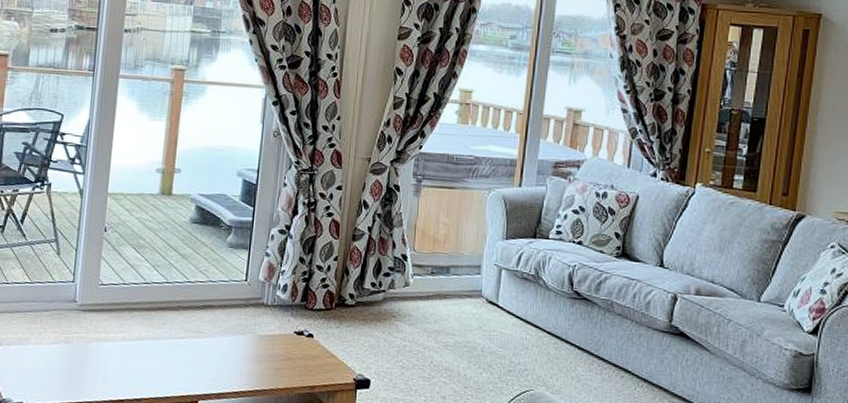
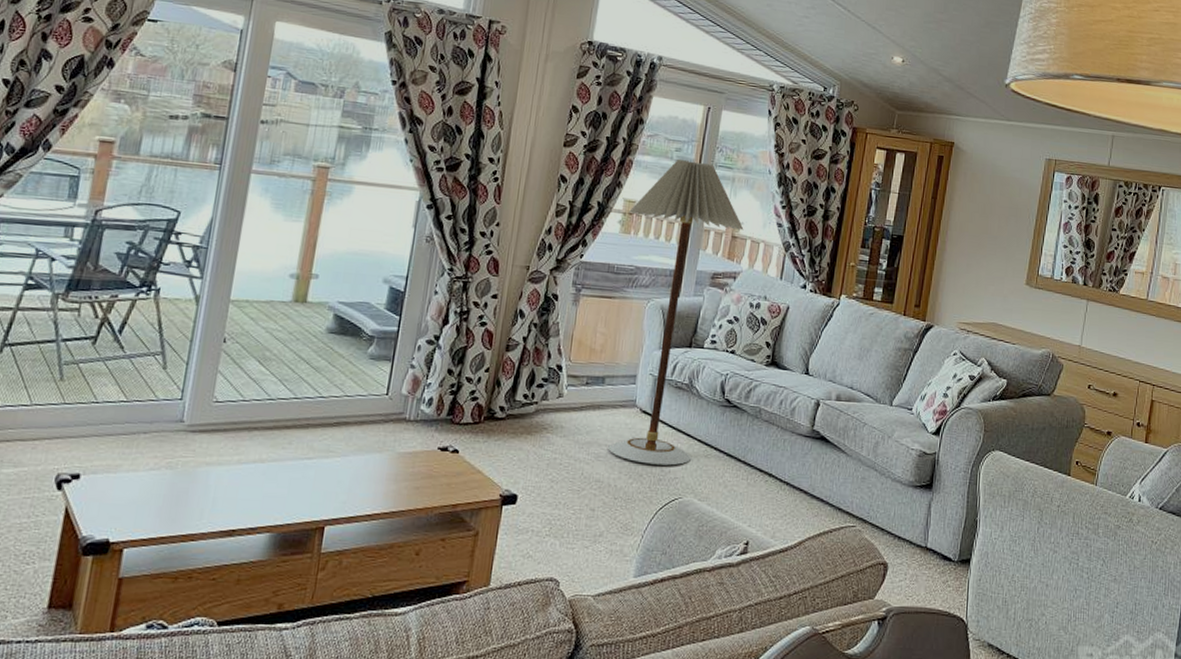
floor lamp: none [456,46,586,357] -> present [608,159,744,466]

